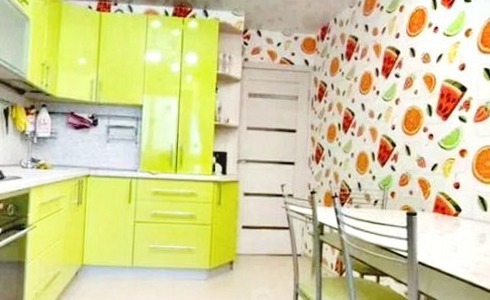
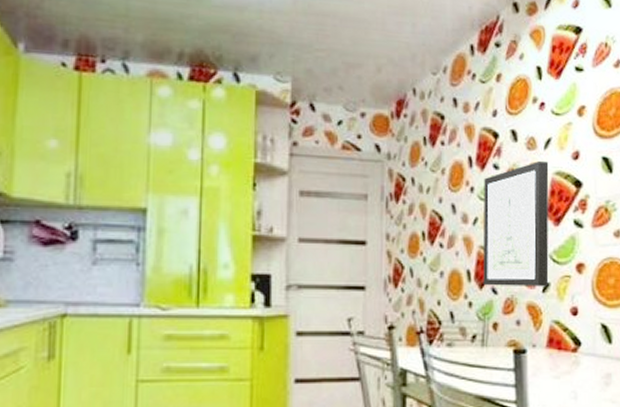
wall art: none [384,71,440,166] -> present [483,160,549,287]

